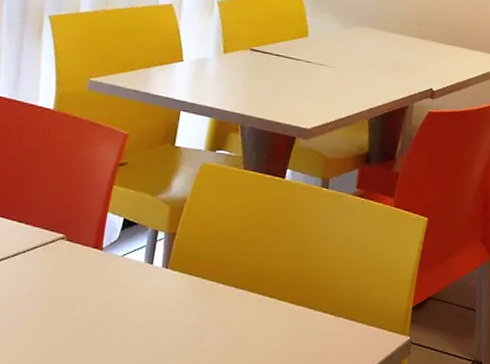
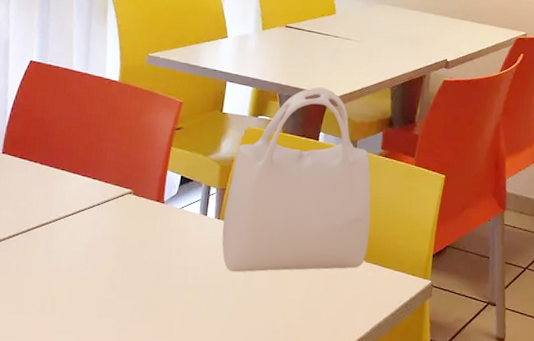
handbag: none [169,118,344,330] -> present [222,87,371,273]

